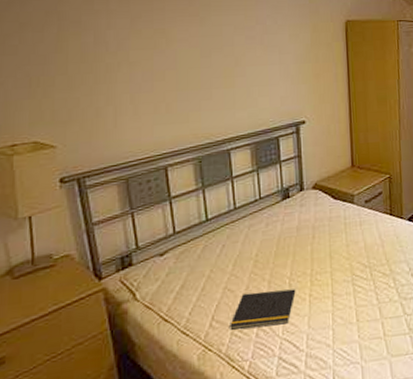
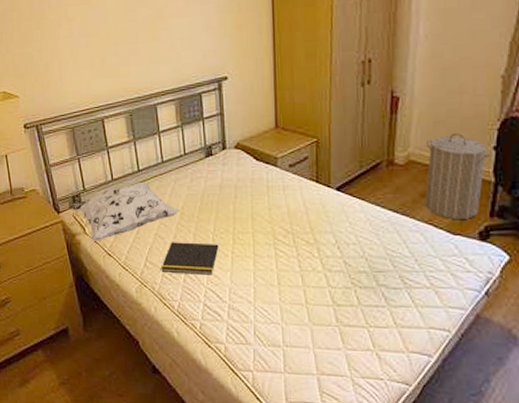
decorative pillow: none [117,232,254,308] -> present [70,183,180,241]

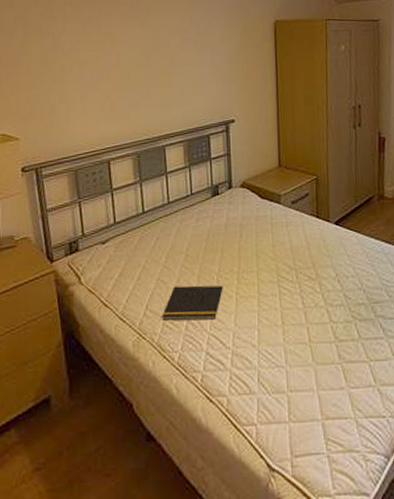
decorative pillow: present [70,183,180,241] -> none [66,225,185,292]

